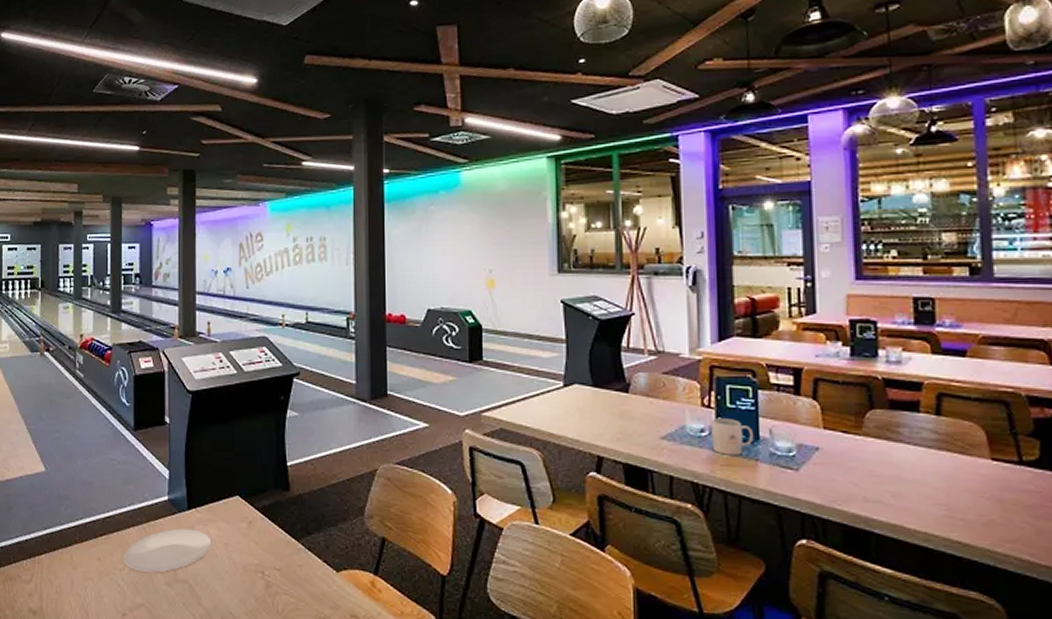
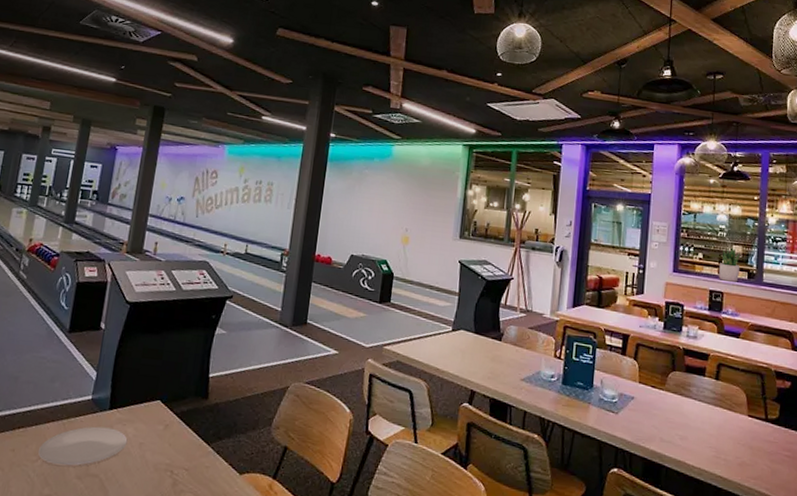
mug: present [711,417,754,455] -> none [558,367,590,399]
planter: none [924,236,956,284] -> present [719,248,740,283]

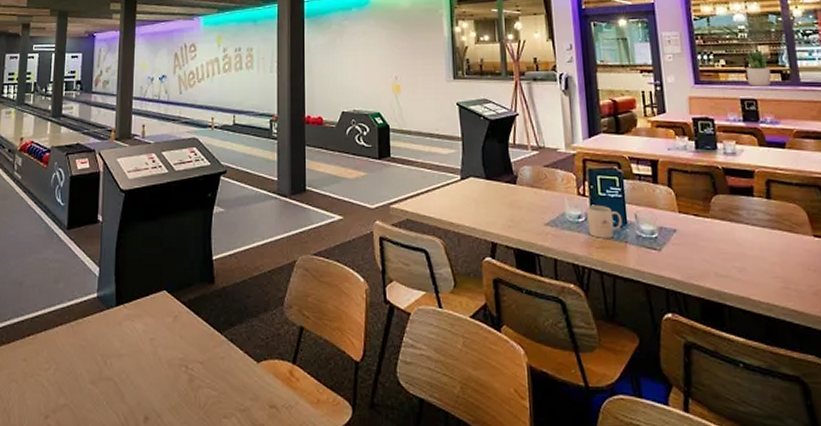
plate: present [37,426,128,468] -> none [49,325,138,373]
mug: none [558,367,590,399] -> present [587,204,623,238]

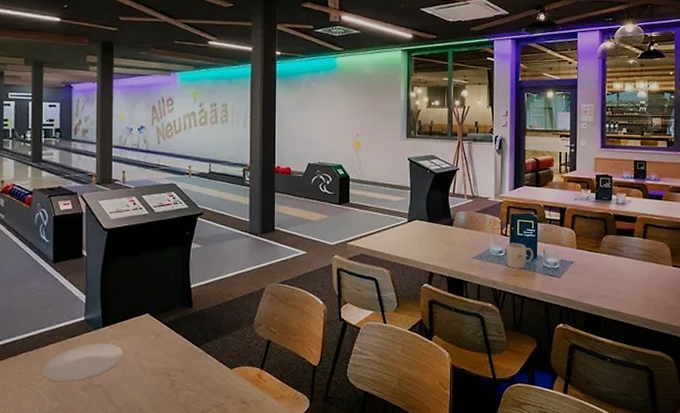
plate: none [49,325,138,373] -> present [42,343,124,382]
planter: present [746,49,772,88] -> none [642,120,659,152]

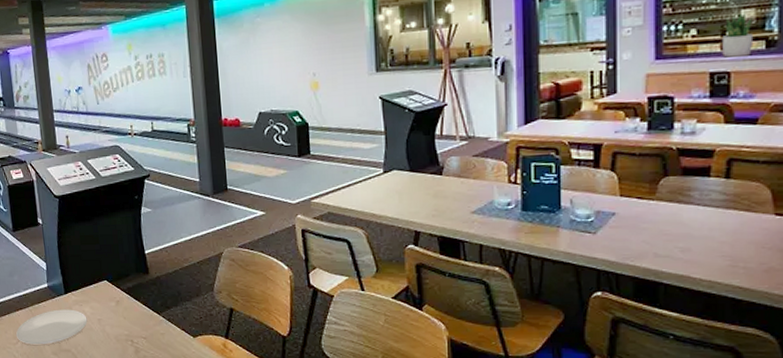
mug: present [507,242,534,269] -> none [517,191,556,224]
planter: none [642,120,659,152] -> present [722,13,753,59]

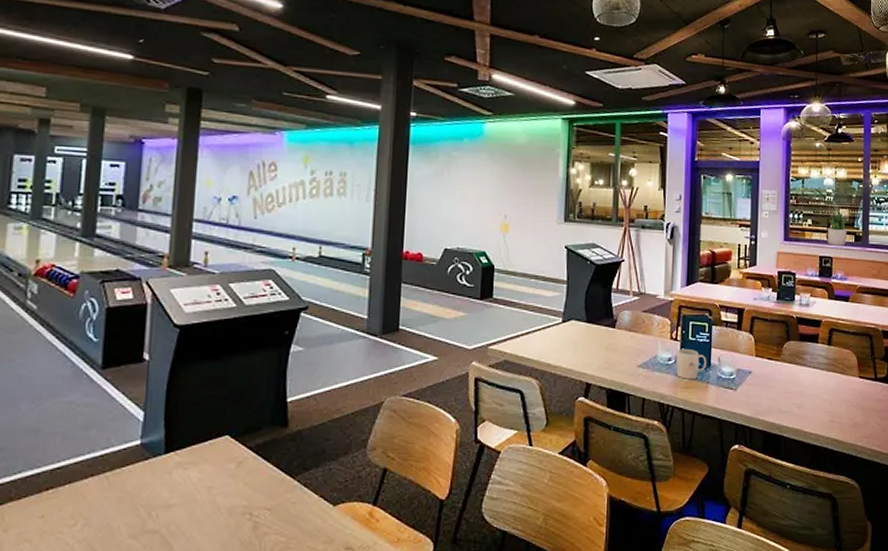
plate: present [15,309,88,346] -> none [75,474,192,528]
mug: none [517,191,556,224] -> present [676,348,707,379]

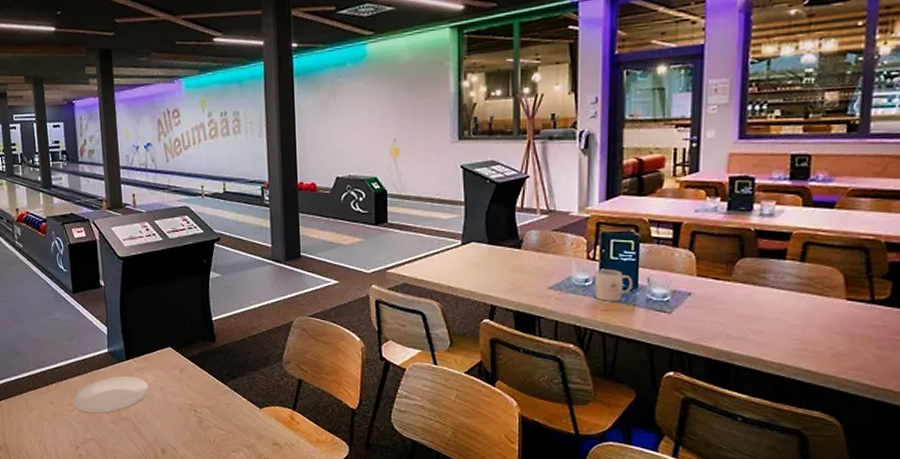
plate: none [75,474,192,528] -> present [72,376,149,414]
planter: present [828,212,847,247] -> none [804,95,836,141]

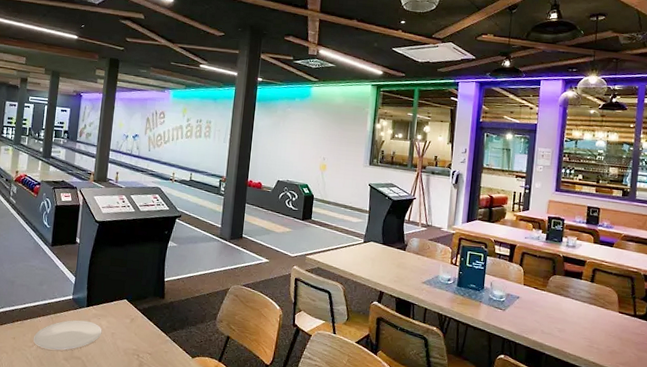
mug: present [595,268,633,301] -> none [454,272,481,298]

